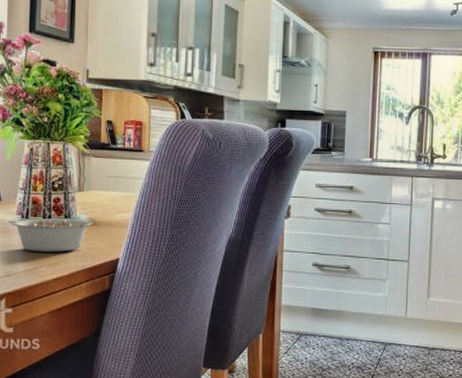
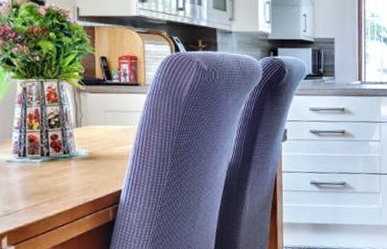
legume: present [12,218,98,252] -> none [8,154,98,189]

